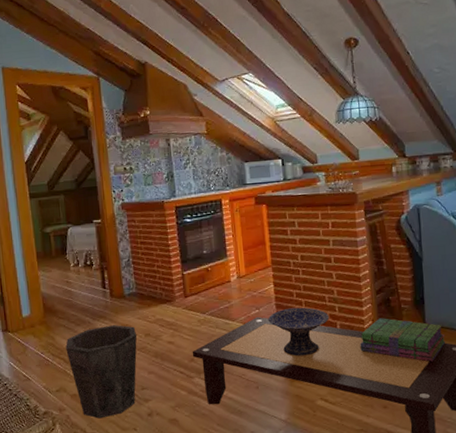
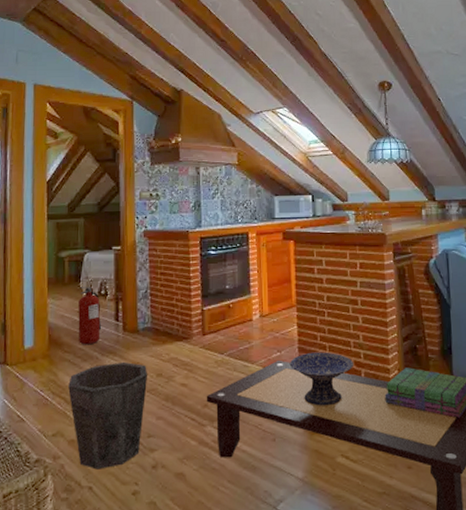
fire extinguisher: none [67,258,91,312] -> present [78,287,102,345]

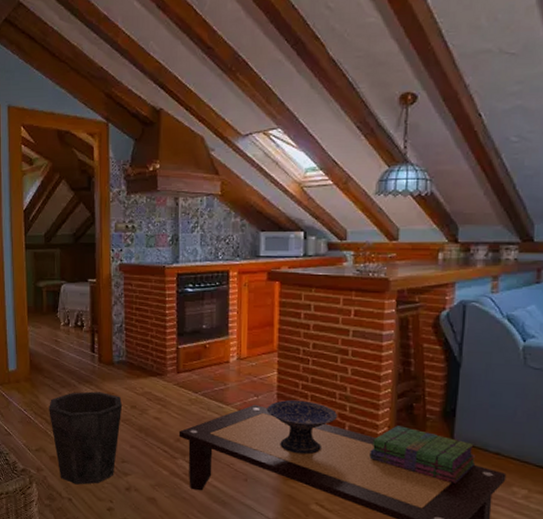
fire extinguisher: present [78,287,102,345] -> none [56,317,79,373]

